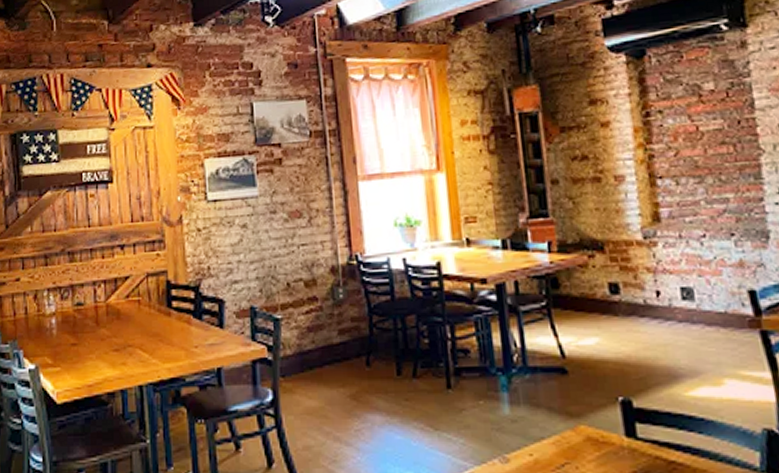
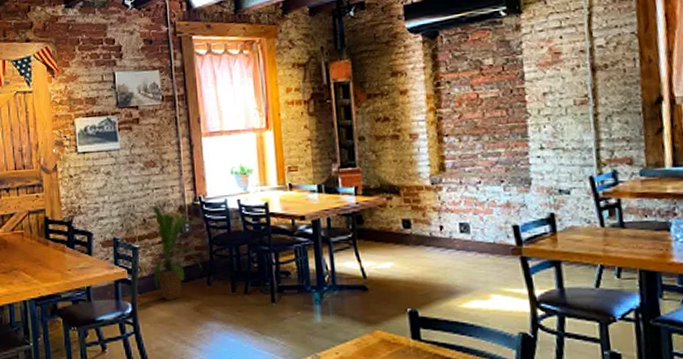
house plant: none [283,266,360,386] -> present [140,206,203,300]

